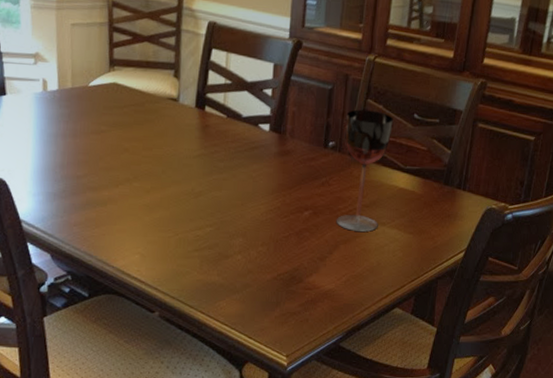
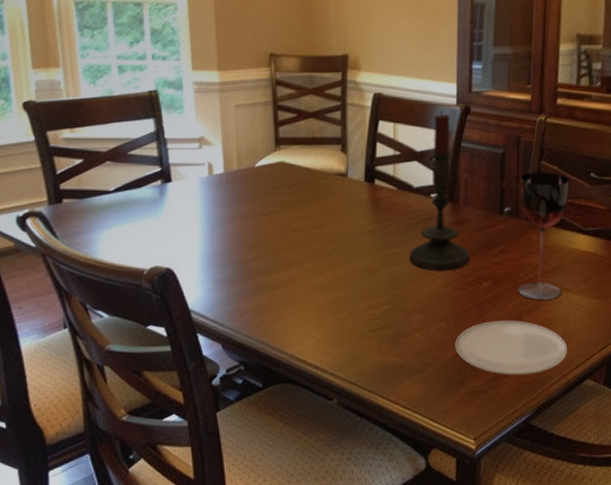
candle: none [235,43,293,198] -> present [409,111,470,270]
plate: none [273,248,380,301] -> present [455,320,568,376]

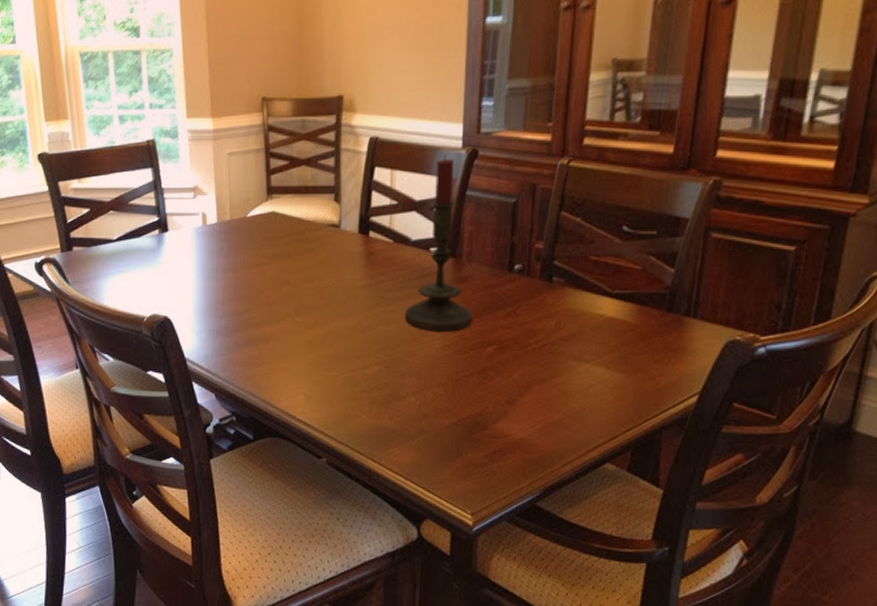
plate: present [455,320,568,376] -> none [453,389,585,452]
wineglass: present [517,172,569,300] -> none [526,225,595,370]

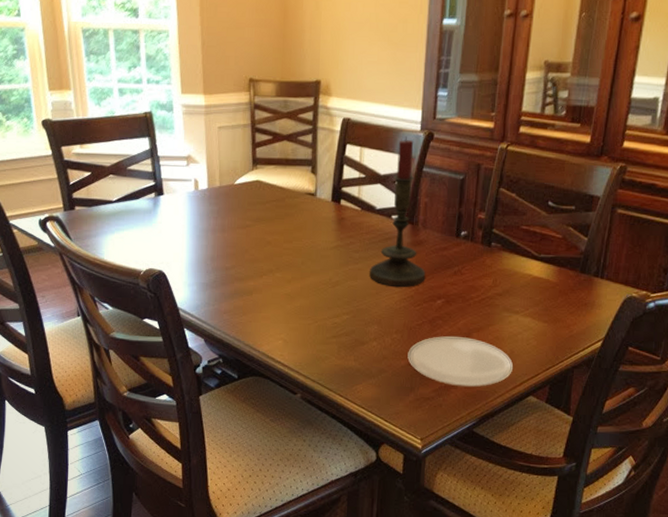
plate: none [453,389,585,452] -> present [407,335,514,388]

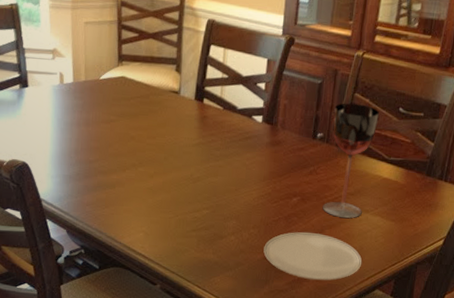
candle: present [370,136,426,287] -> none [229,40,283,185]
wineglass: none [468,198,527,320] -> present [322,103,379,218]

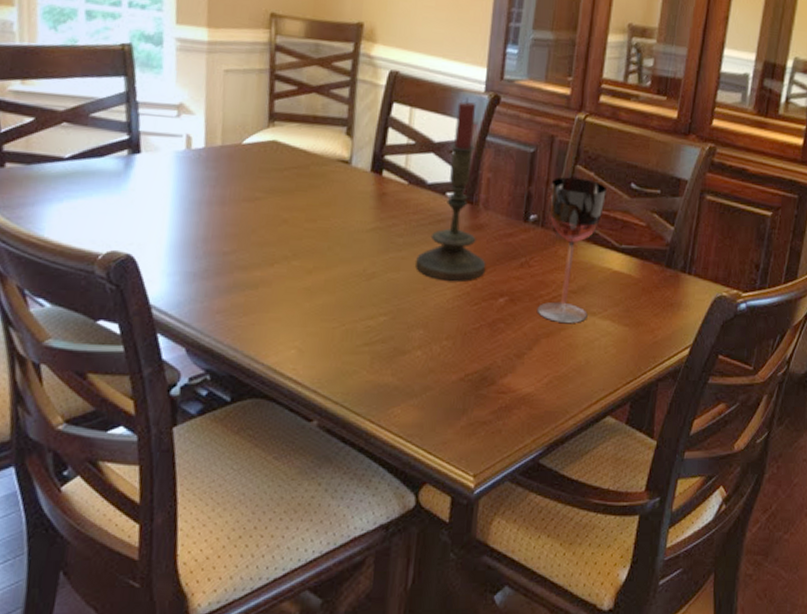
candle: none [229,40,283,185] -> present [416,98,486,281]
plate: present [263,232,362,281] -> none [460,342,589,408]

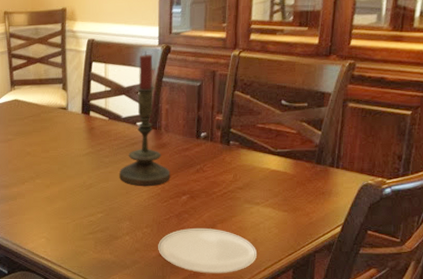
plate: none [460,342,589,408] -> present [158,227,258,274]
wineglass: present [537,177,606,323] -> none [212,101,261,211]

